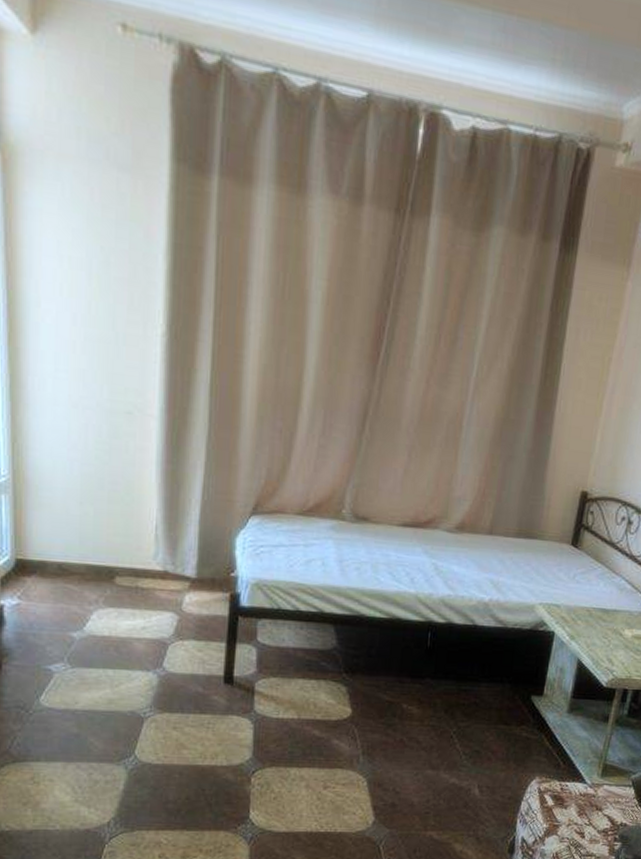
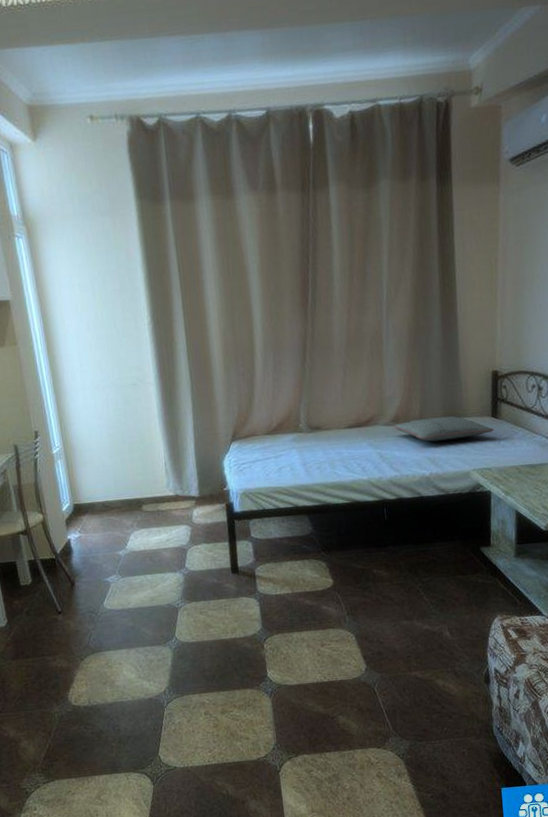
pillow: none [456,531,571,565] -> present [393,416,494,442]

